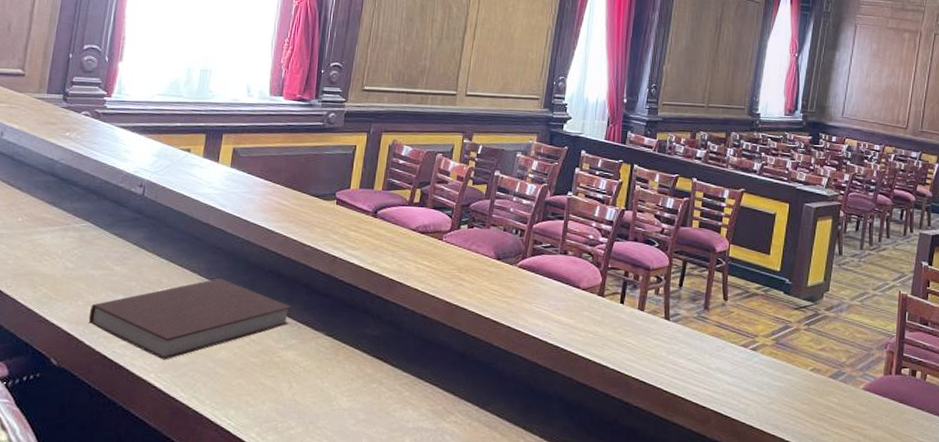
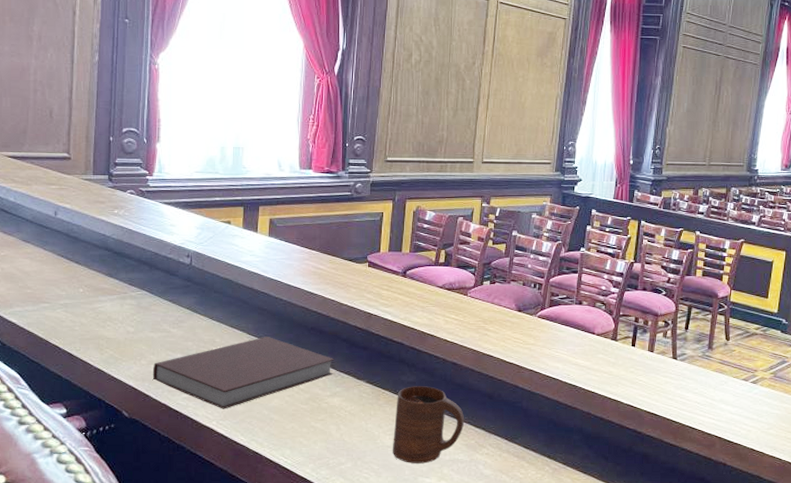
cup: none [349,340,432,431] -> present [393,386,465,464]

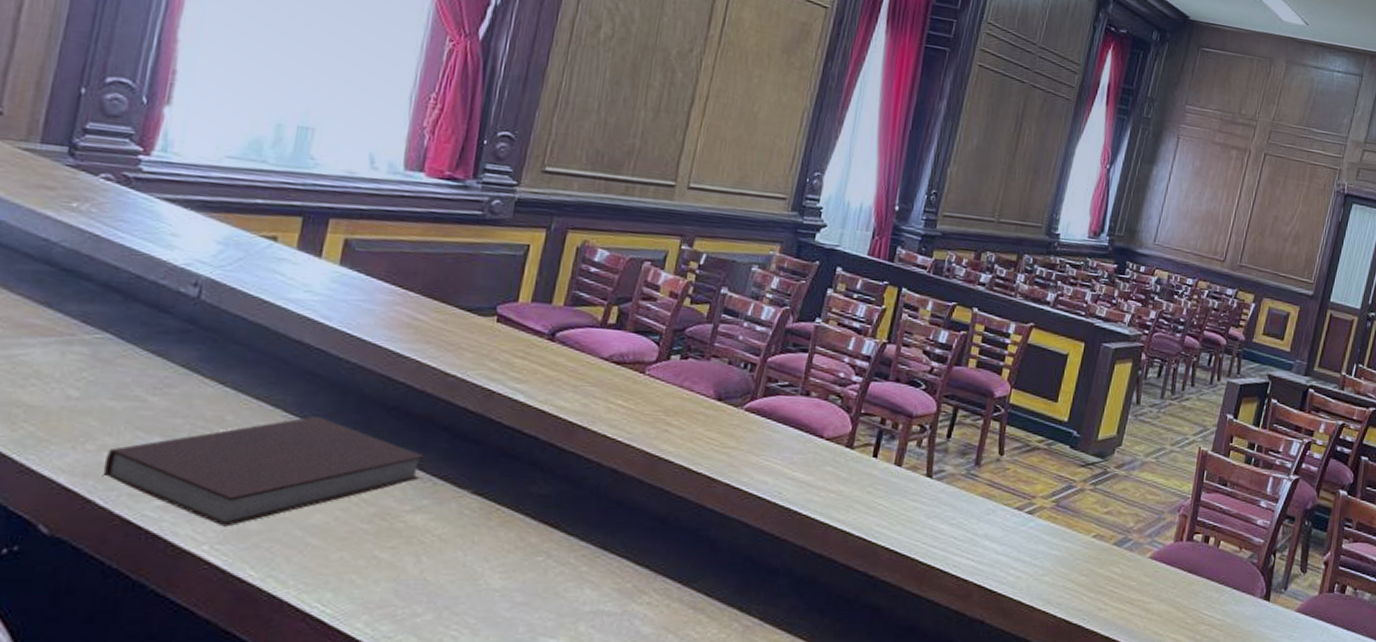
cup: present [393,386,465,464] -> none [502,500,621,617]

